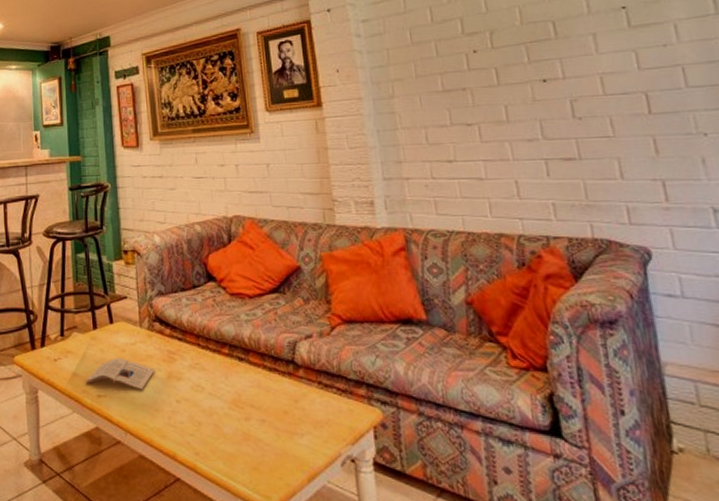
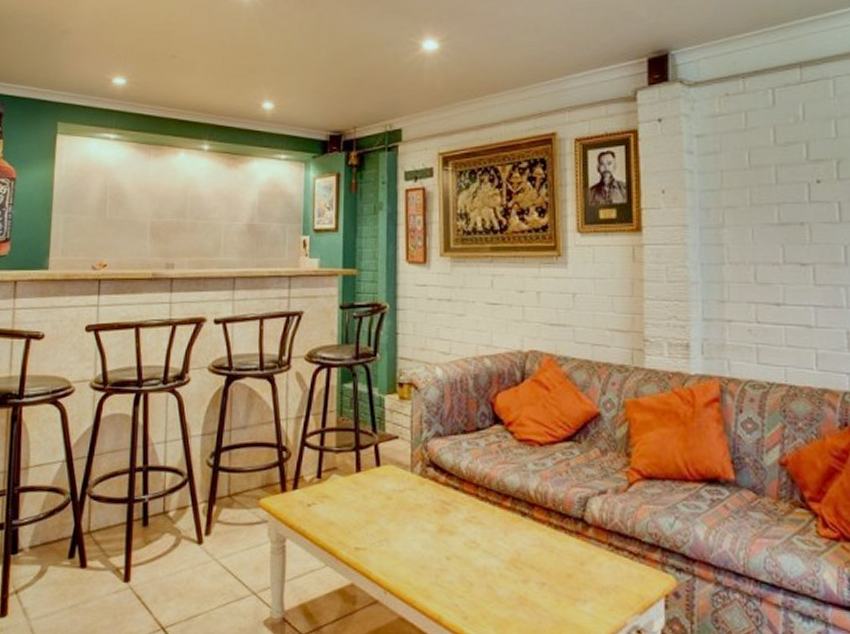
magazine: present [85,358,155,391] -> none [342,506,425,545]

